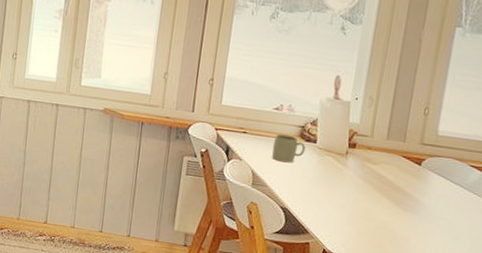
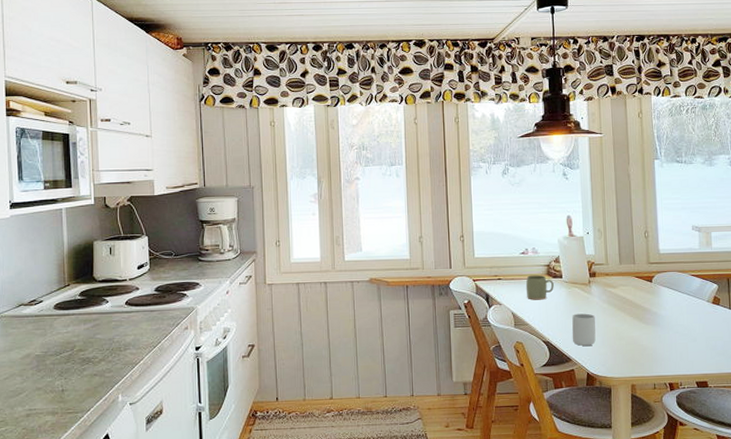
cup: none [313,184,346,222] -> present [572,313,596,347]

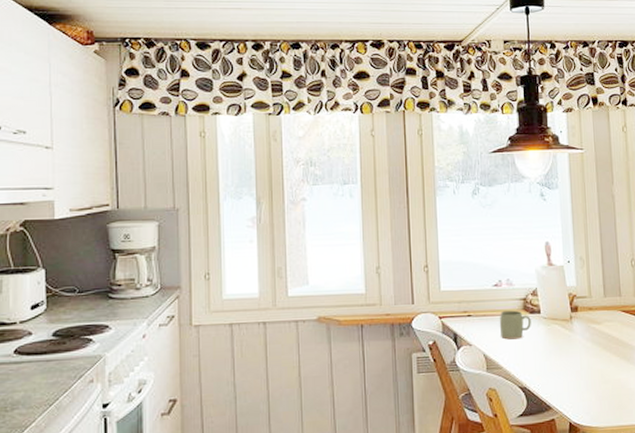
cup: present [572,313,596,347] -> none [552,353,579,392]

